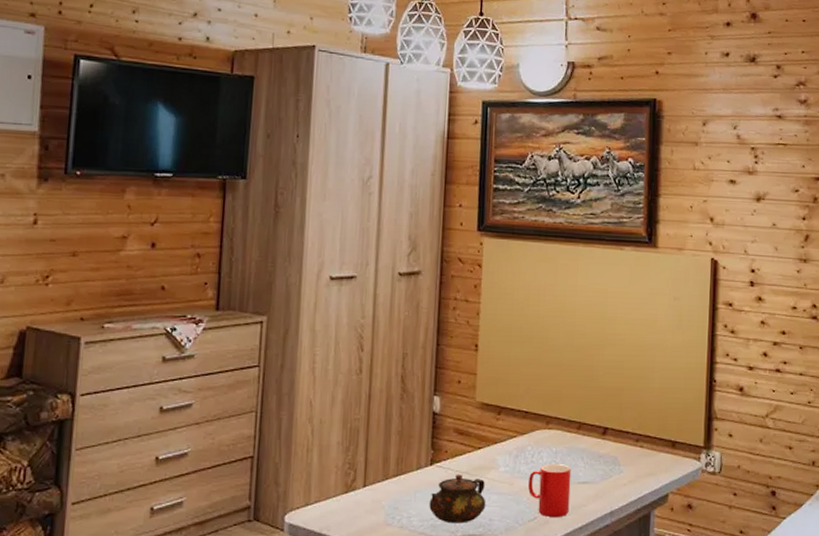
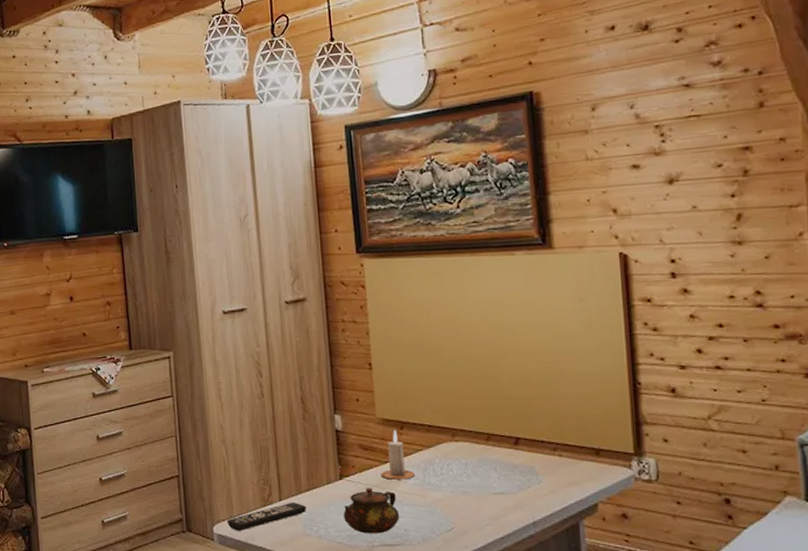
remote control: none [301,489,391,520] -> present [226,503,306,531]
candle: none [472,414,506,467] -> present [381,429,415,480]
cup: present [527,464,572,518] -> none [439,476,488,528]

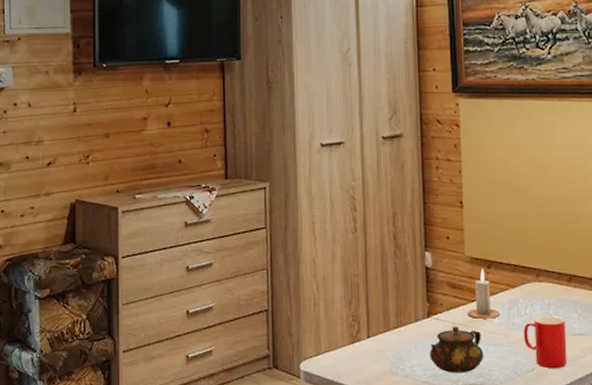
remote control: present [226,503,306,531] -> none [314,340,394,368]
cup: none [439,476,488,528] -> present [523,316,567,369]

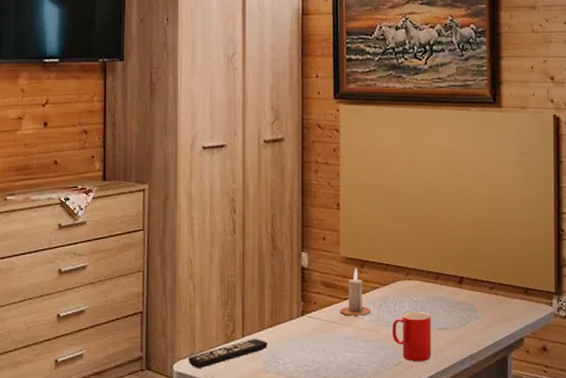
remote control: none [314,340,394,368] -> present [188,339,267,368]
teapot: present [430,326,484,373] -> none [302,324,354,369]

